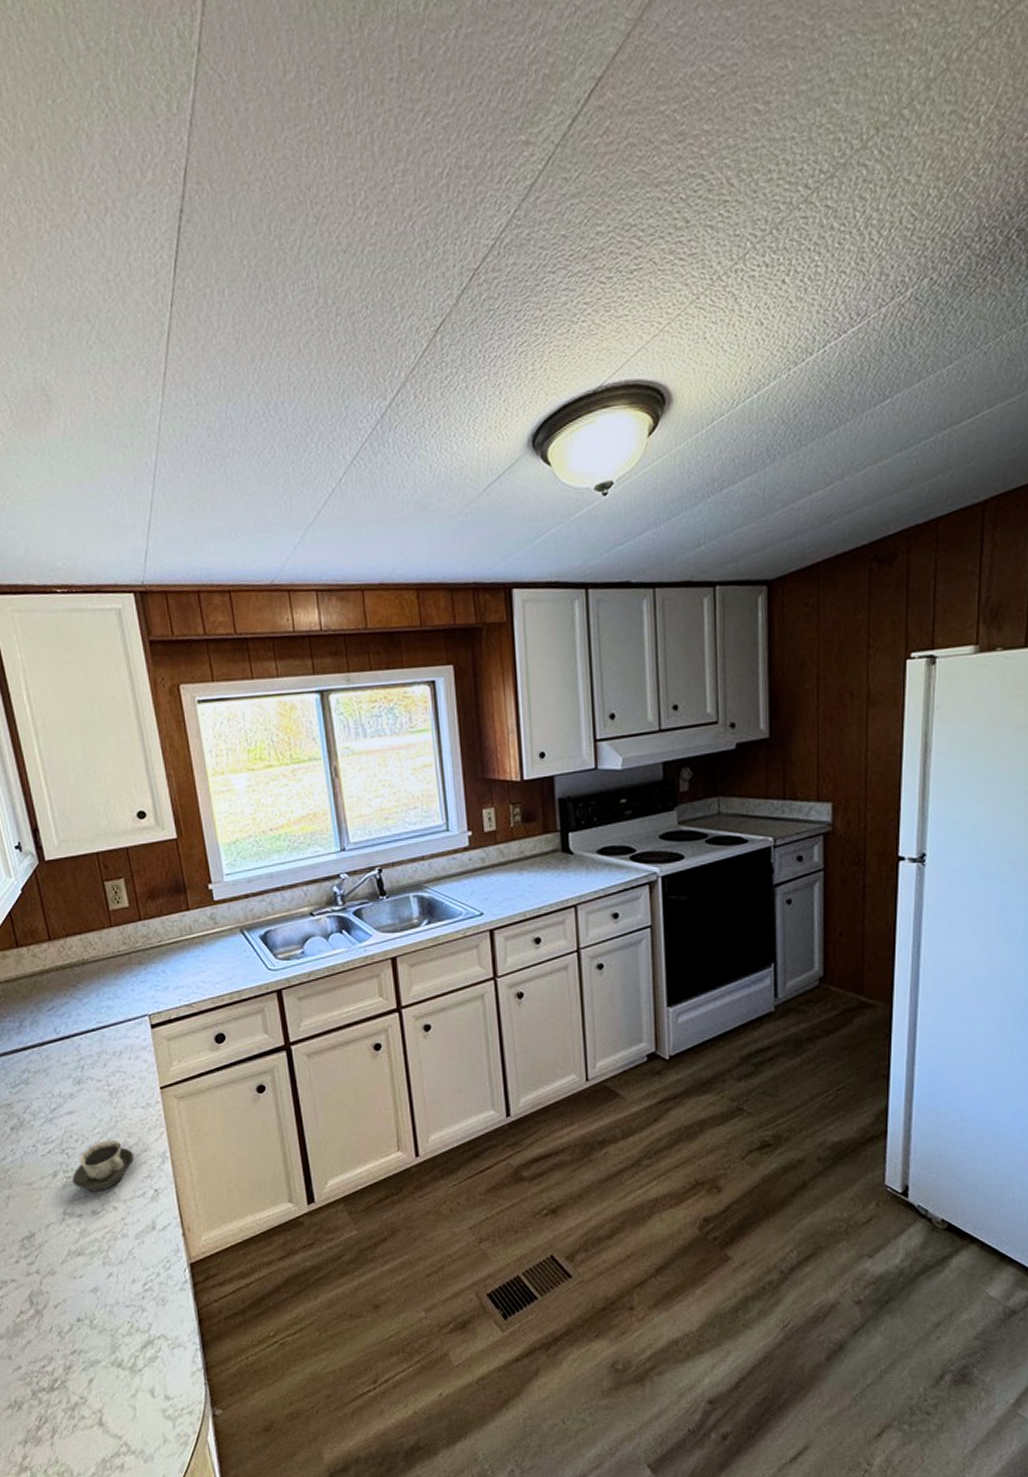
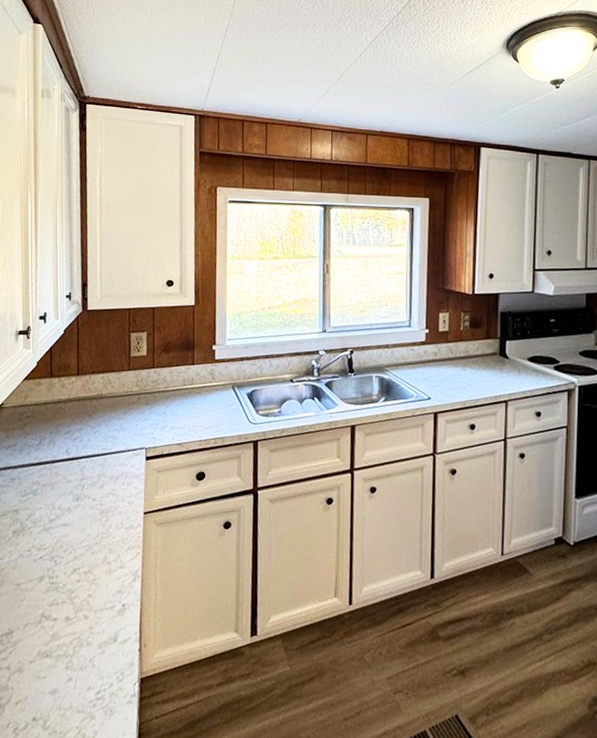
cup: present [72,1139,135,1192] -> none [55,553,111,600]

